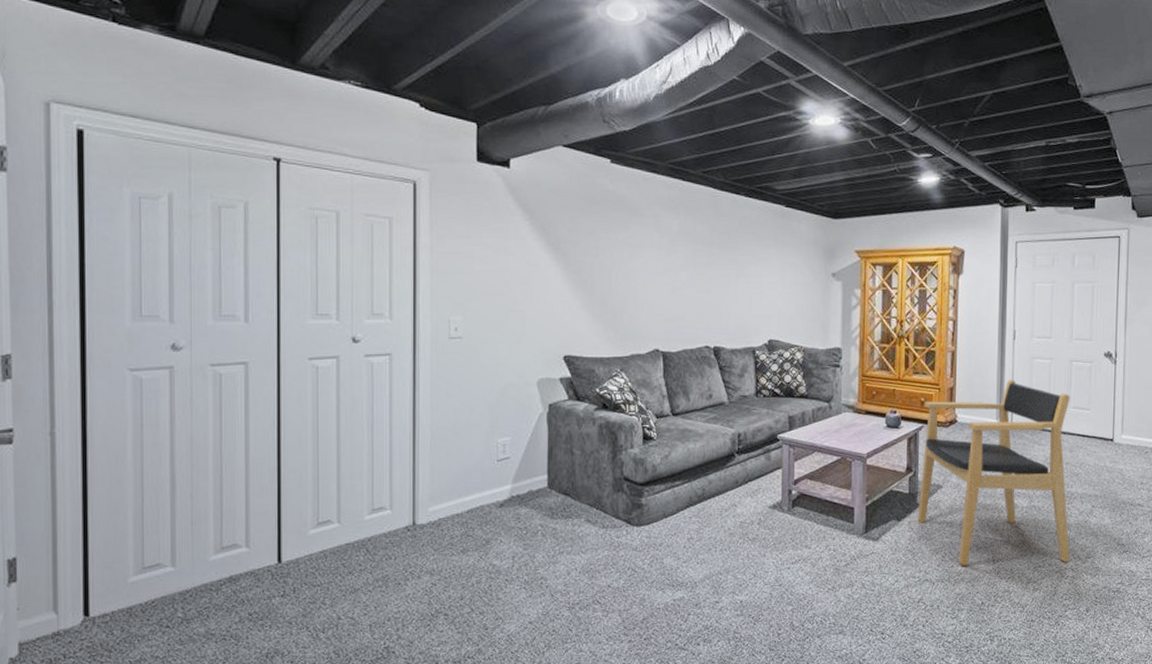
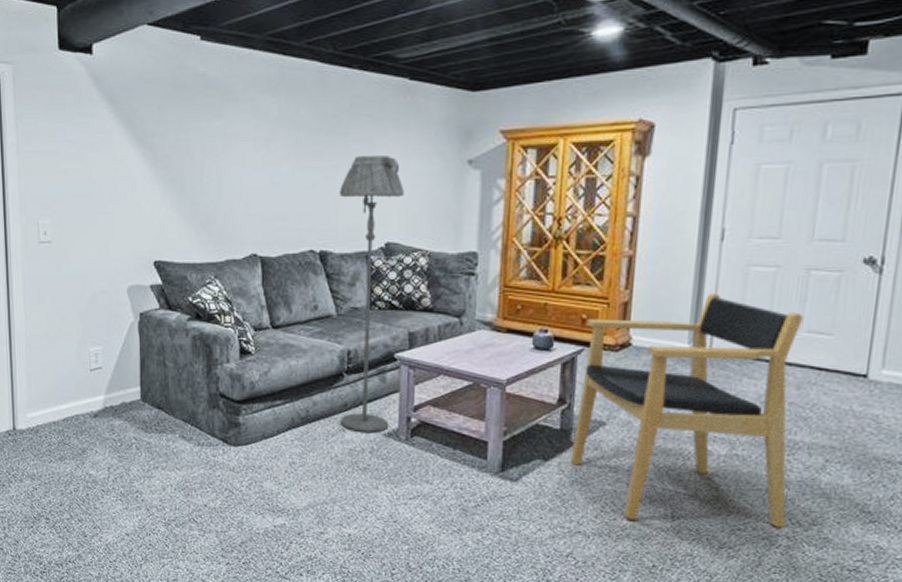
floor lamp: none [729,266,783,507] -> present [338,154,404,433]

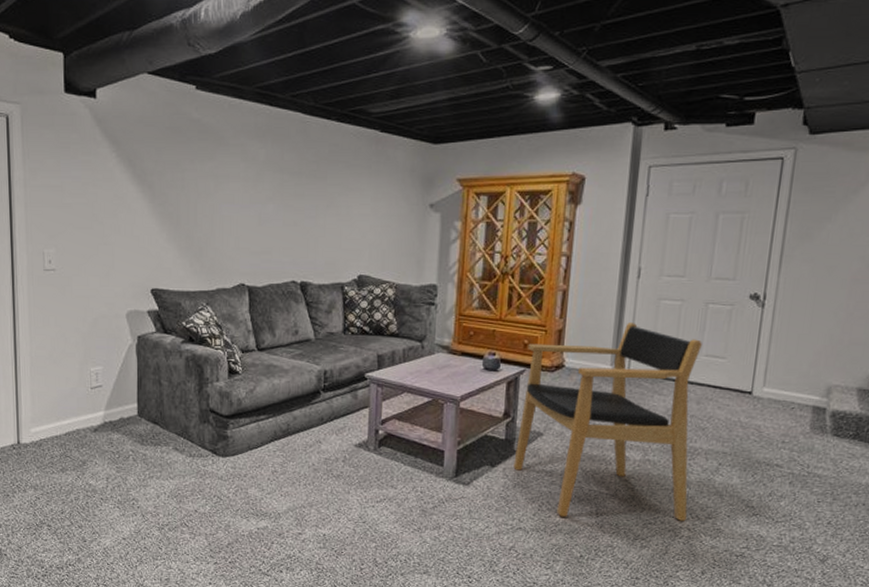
floor lamp: present [338,154,404,433] -> none [317,197,375,444]

